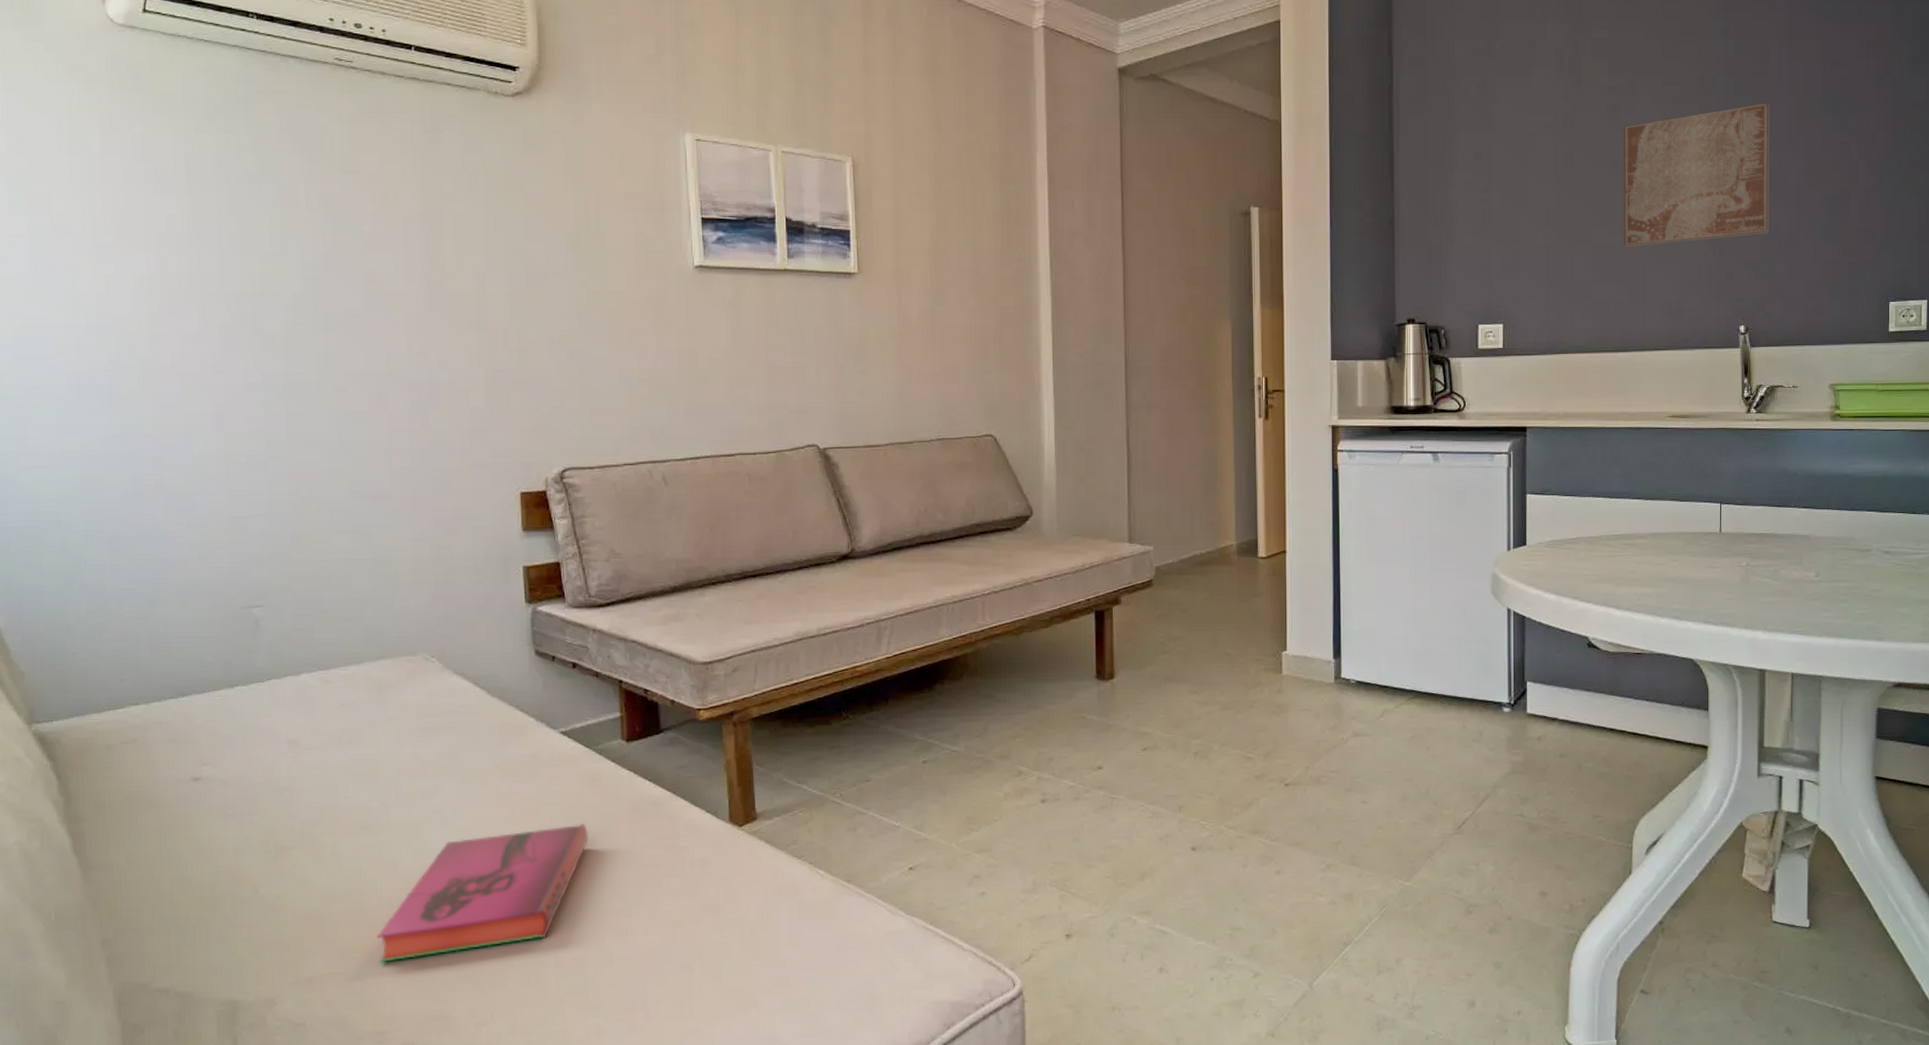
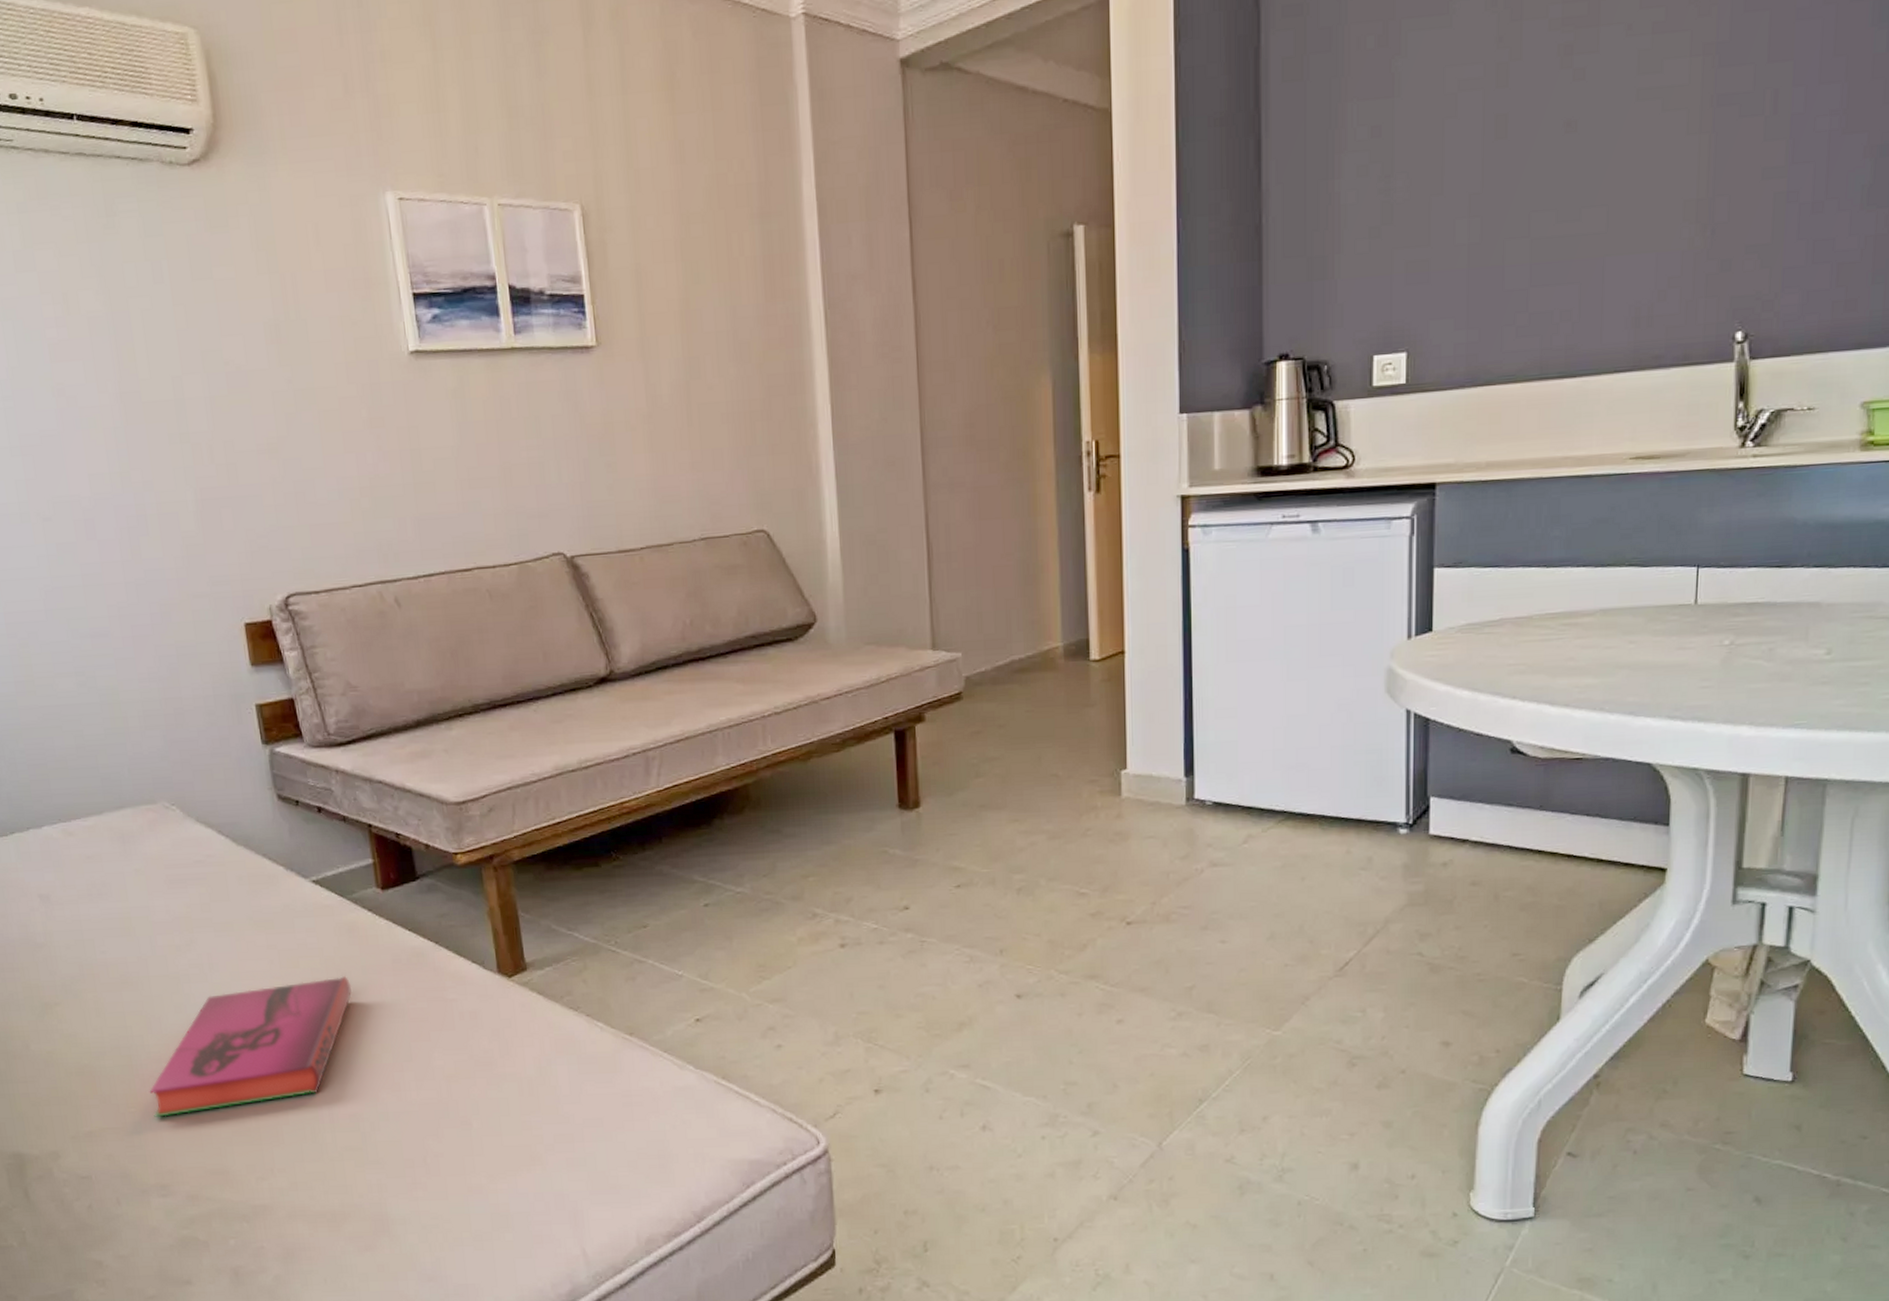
wall art: present [1623,102,1770,247] -> none [1574,18,1796,237]

